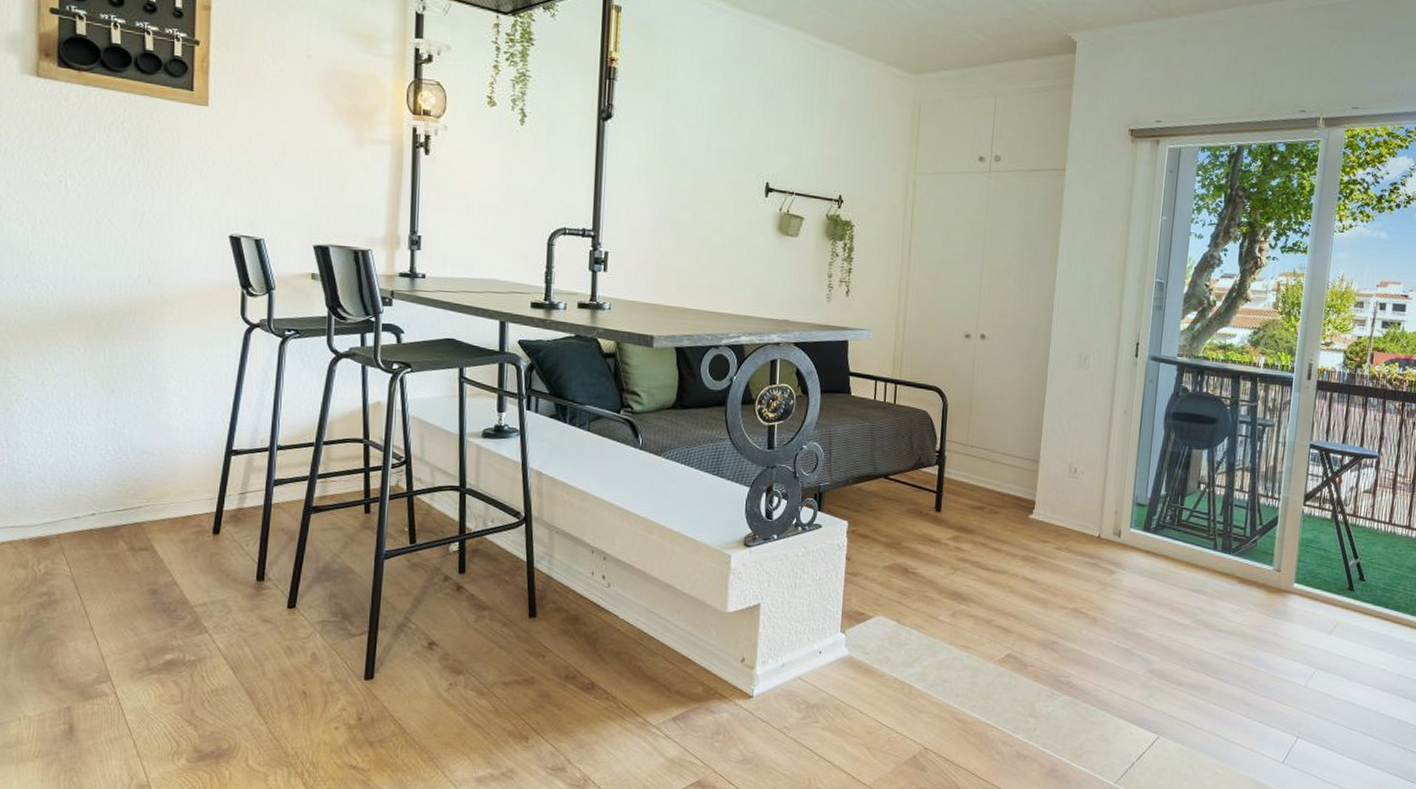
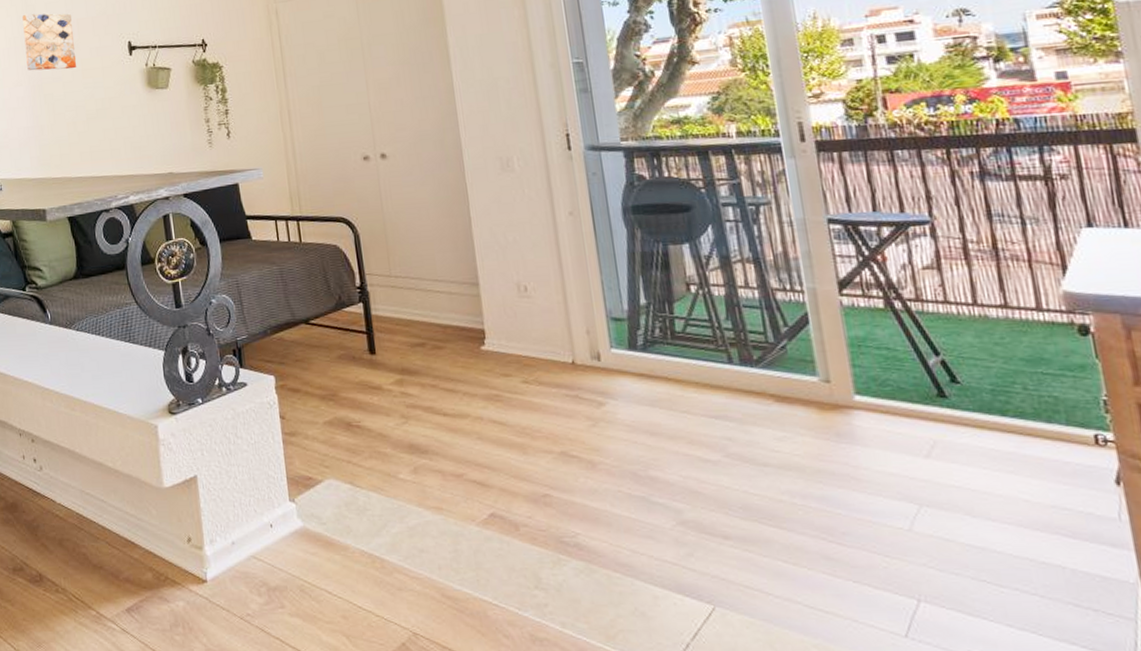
wall art: none [657,131,712,199] -> present [22,13,77,71]

